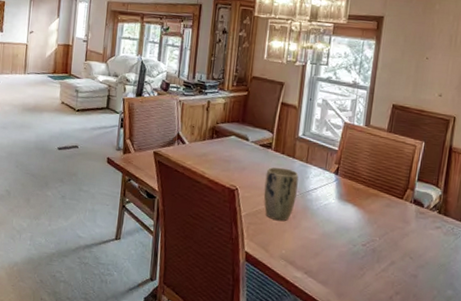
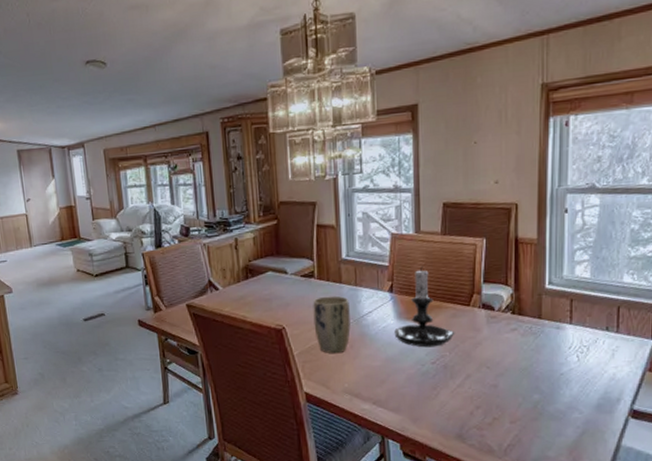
candle holder: none [333,156,387,231] -> present [394,266,455,348]

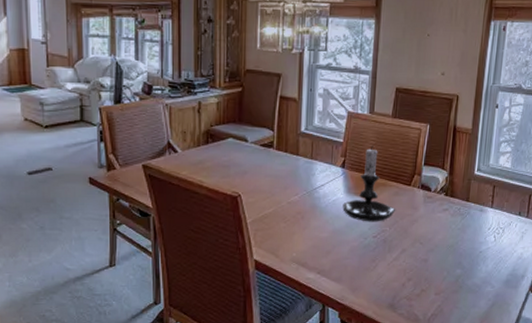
plant pot: present [313,295,351,354] -> none [269,167,304,224]

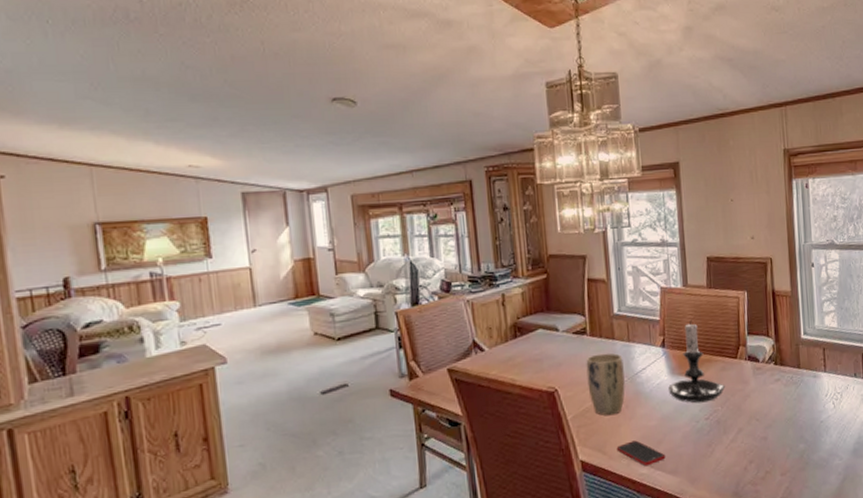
plant pot: none [269,167,304,224] -> present [586,353,625,416]
cell phone: none [288,248,332,272] -> present [616,440,666,467]

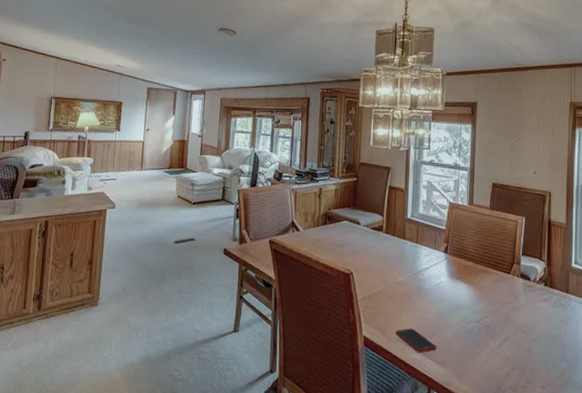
plant pot: present [586,353,625,416] -> none [378,249,410,303]
candle holder: present [668,319,726,403] -> none [446,233,497,308]

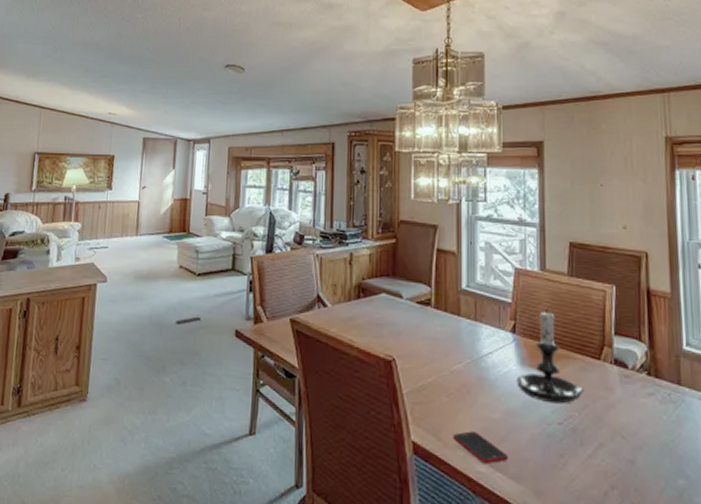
candle holder: none [446,233,497,308] -> present [516,307,585,404]

